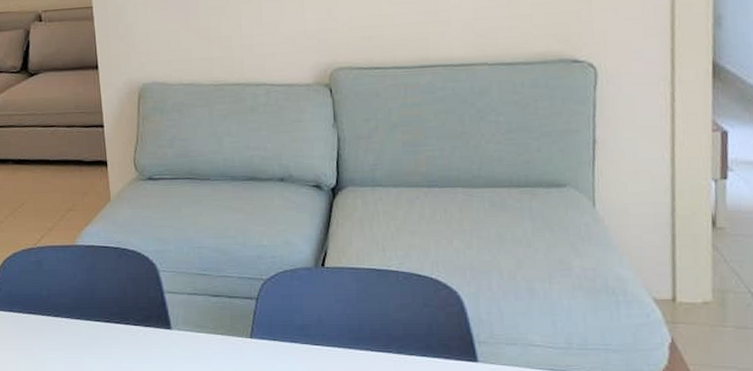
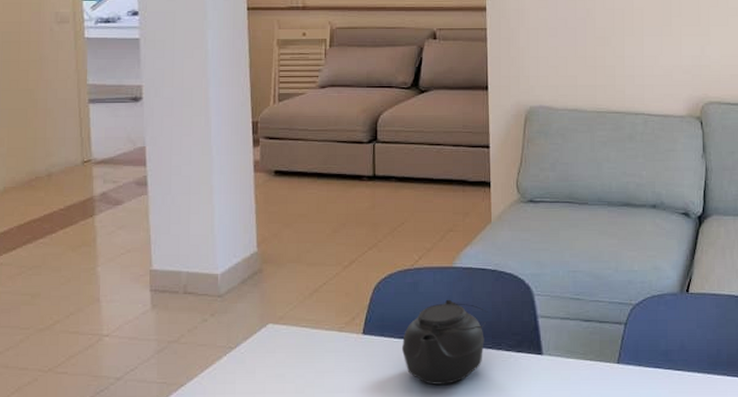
teapot: none [31,276,112,357] -> present [402,299,487,385]

